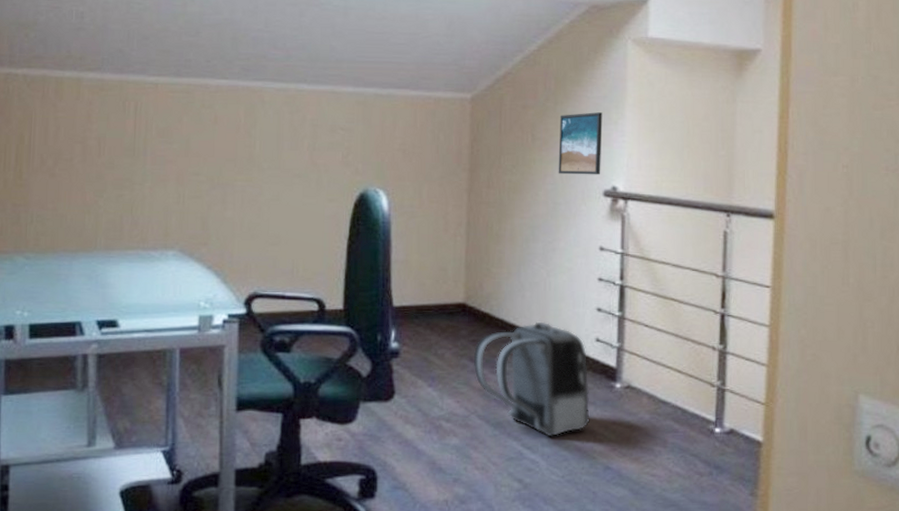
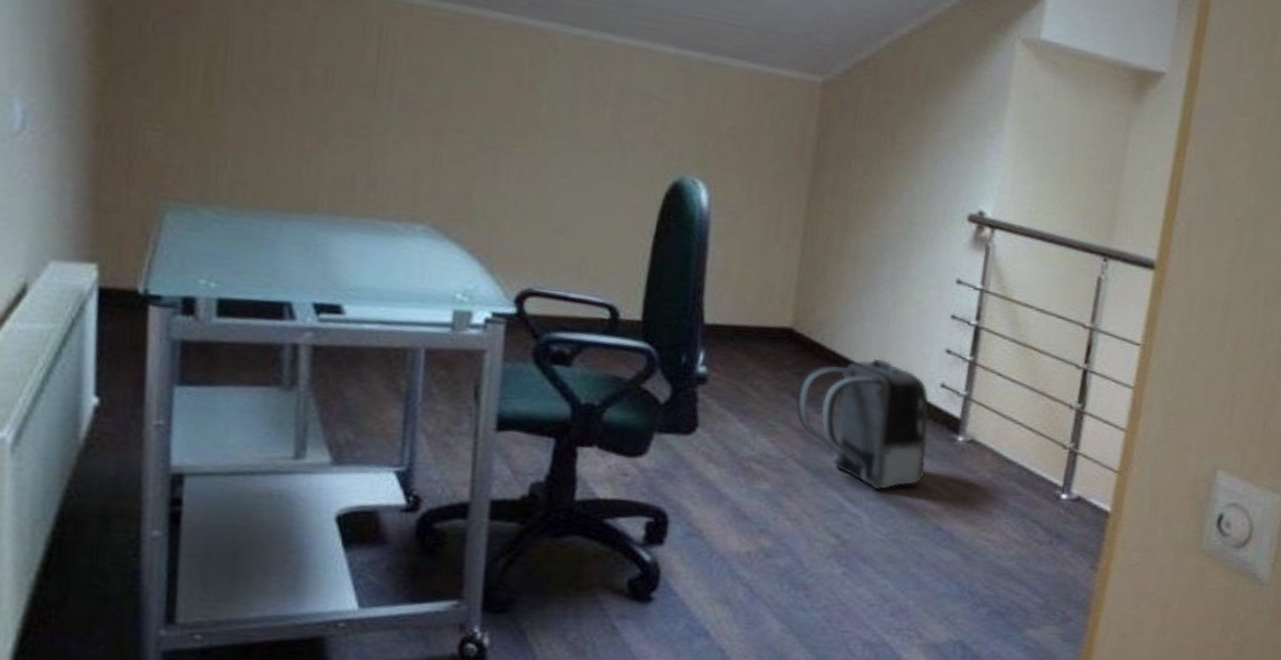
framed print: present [558,112,603,175] -> none [918,118,978,196]

